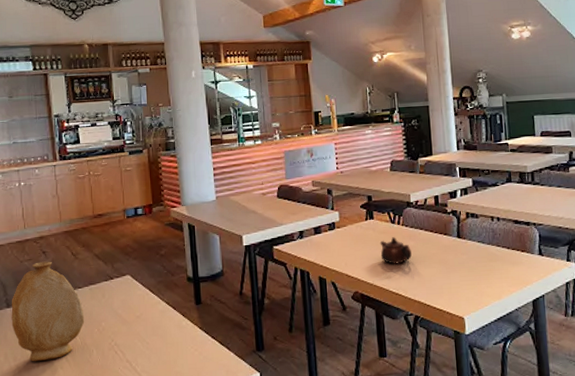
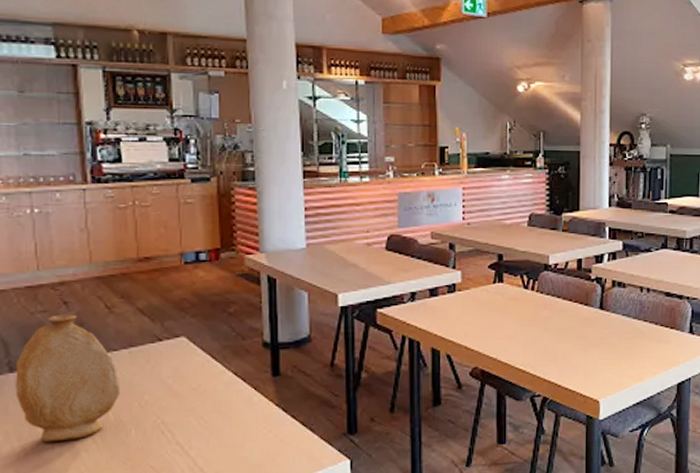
teapot: present [380,237,412,264] -> none [508,305,545,337]

